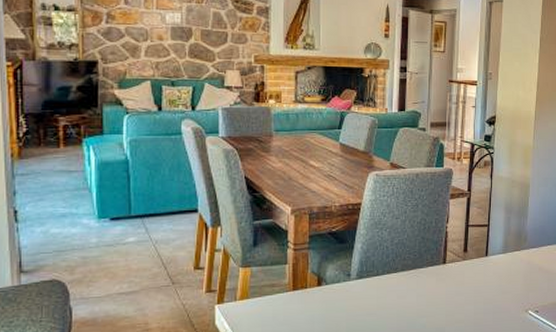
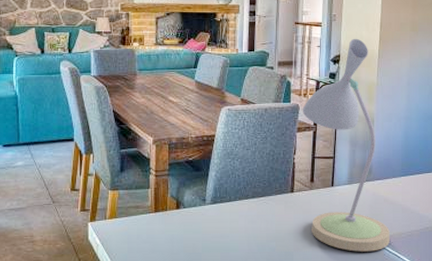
desk lamp: none [456,98,544,324] -> present [302,38,390,252]

